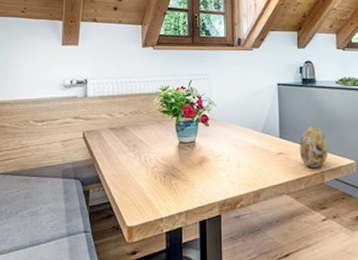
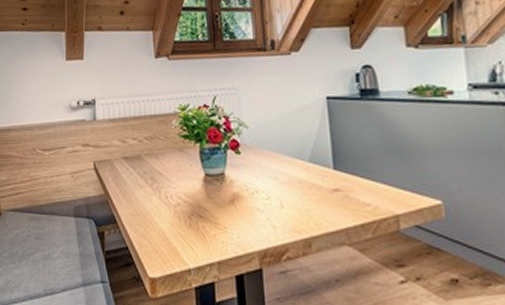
decorative egg: present [299,126,328,167] -> none [361,153,404,209]

